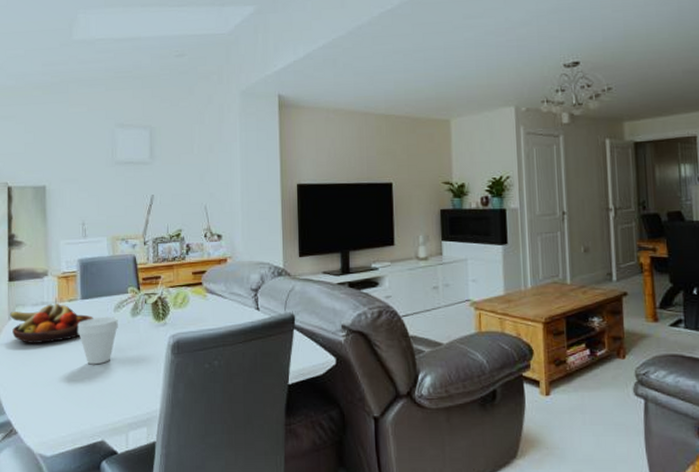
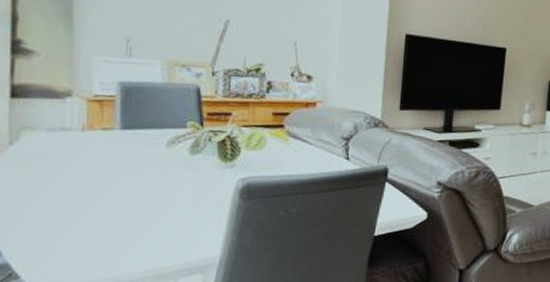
fruit bowl: present [9,304,93,343] -> none [10,130,137,176]
cup: present [77,316,118,365] -> none [113,151,171,205]

